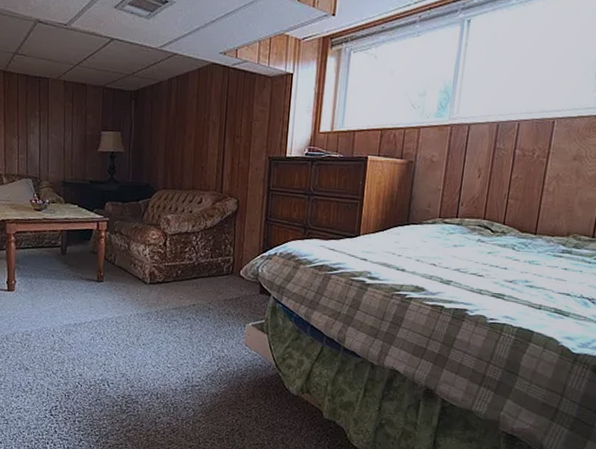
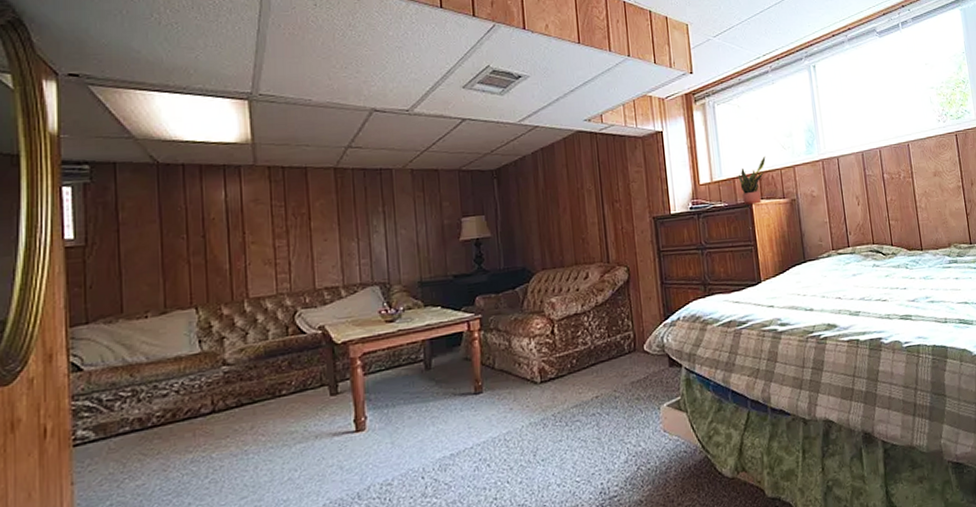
potted plant: none [359,113,392,161] -> present [738,156,766,206]

